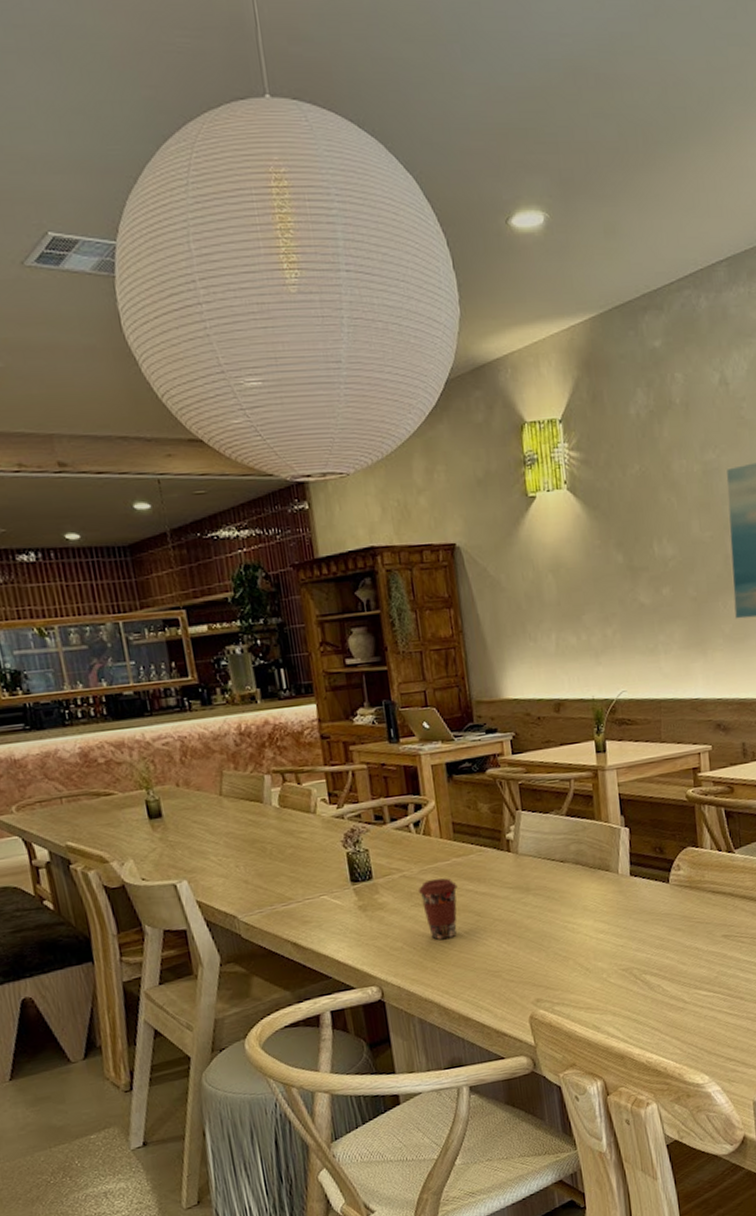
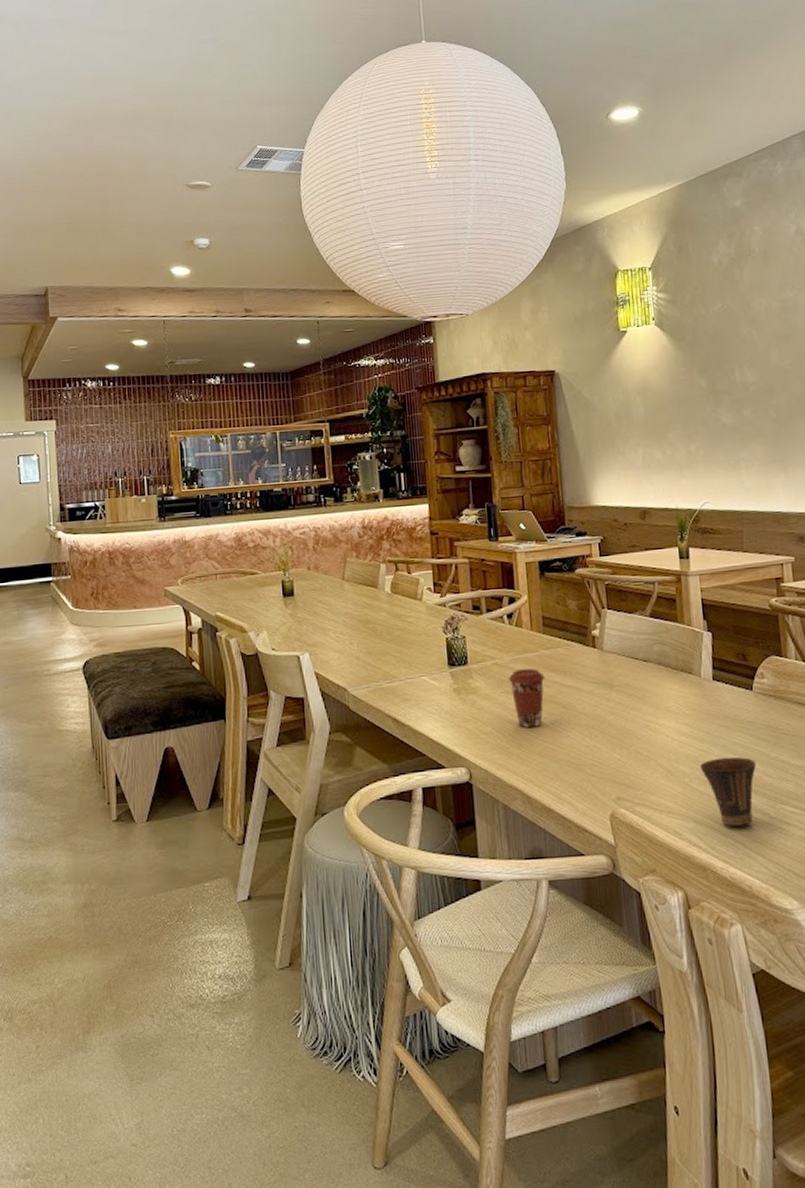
cup: none [617,948,673,1015] -> present [699,756,757,827]

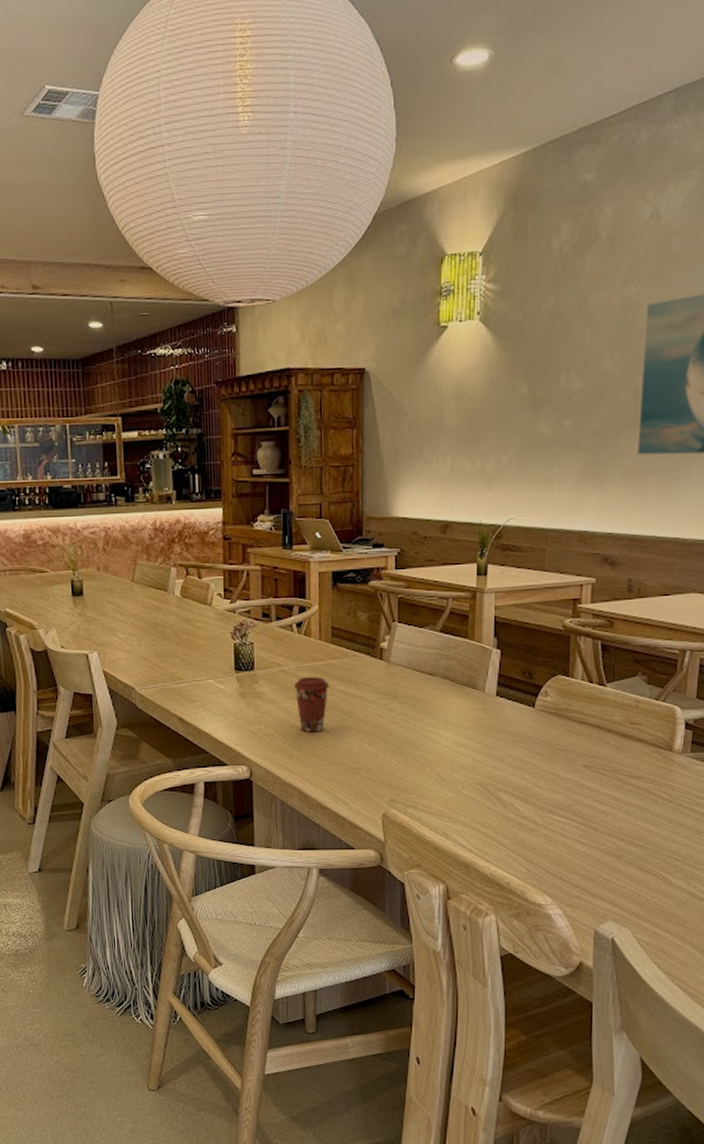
cup: present [699,756,757,827] -> none [473,768,529,830]

